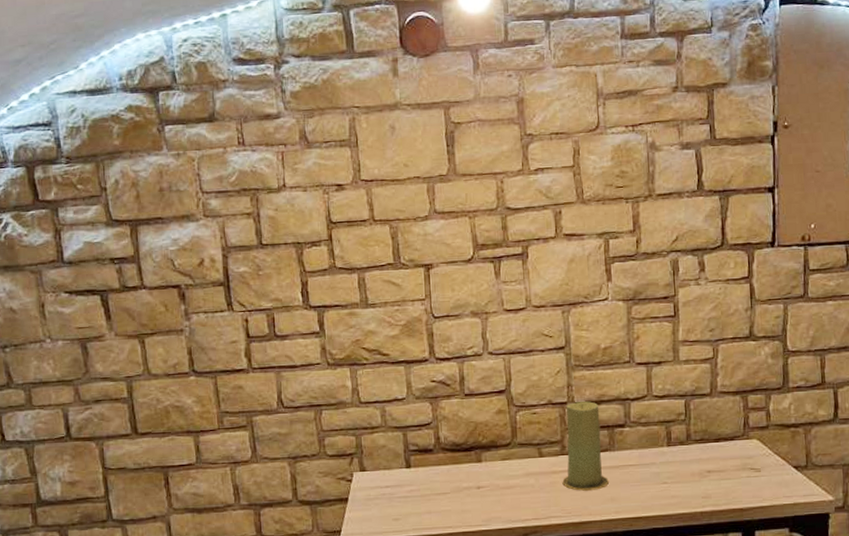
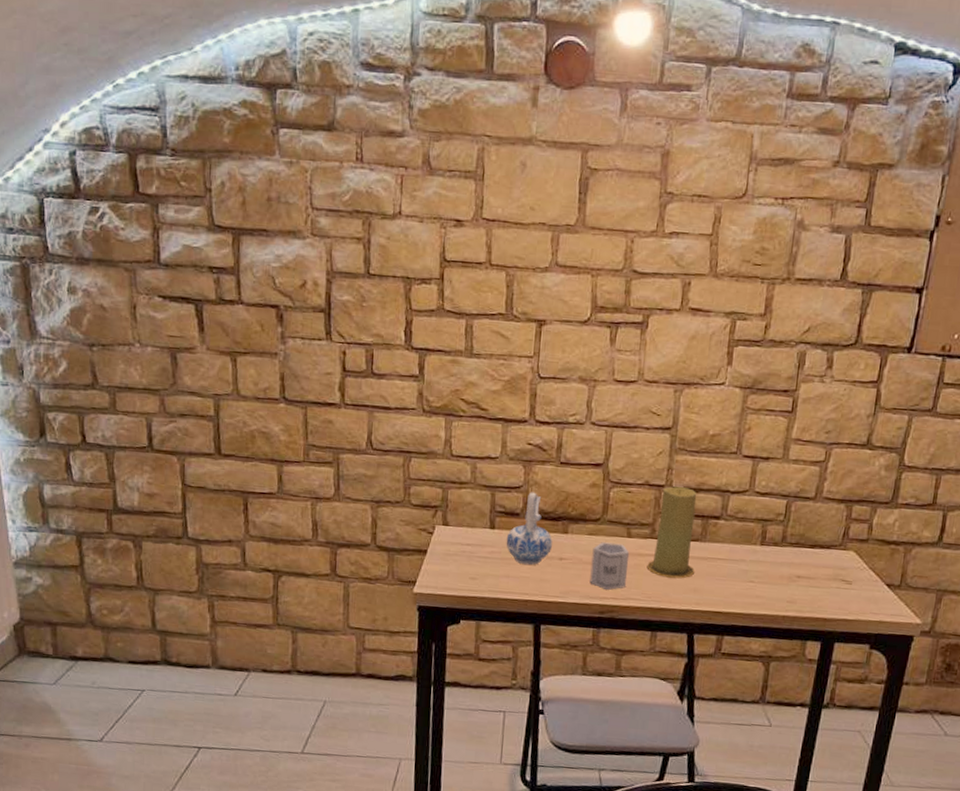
ceramic pitcher: none [423,426,468,499] -> present [506,492,552,566]
cup: none [508,464,545,512] -> present [590,542,630,591]

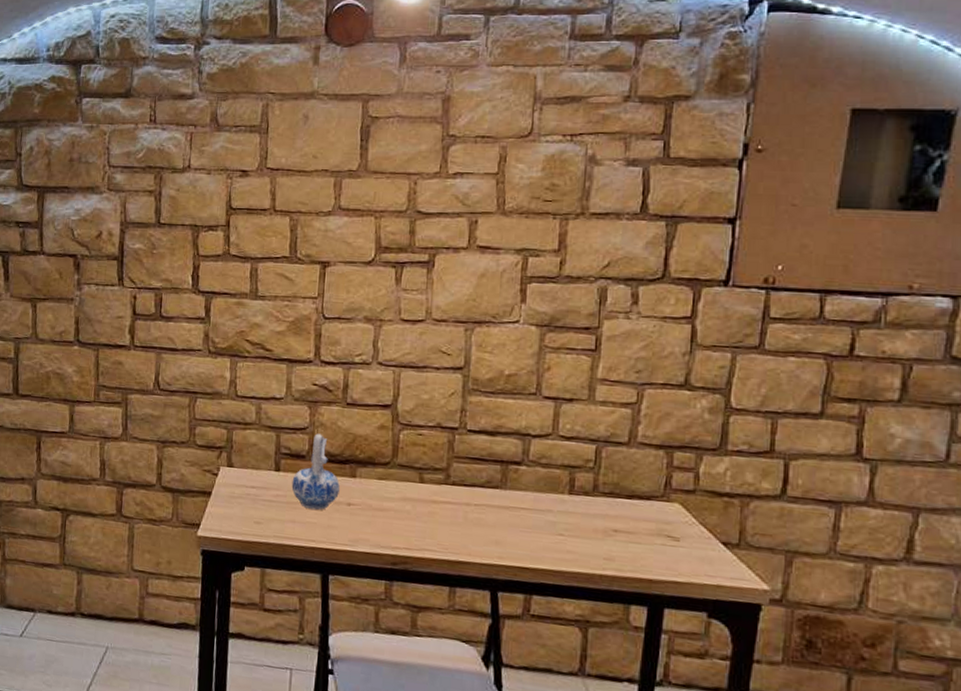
cup: present [590,542,630,591] -> none [380,487,423,540]
candle: present [647,486,697,579] -> none [442,429,495,530]

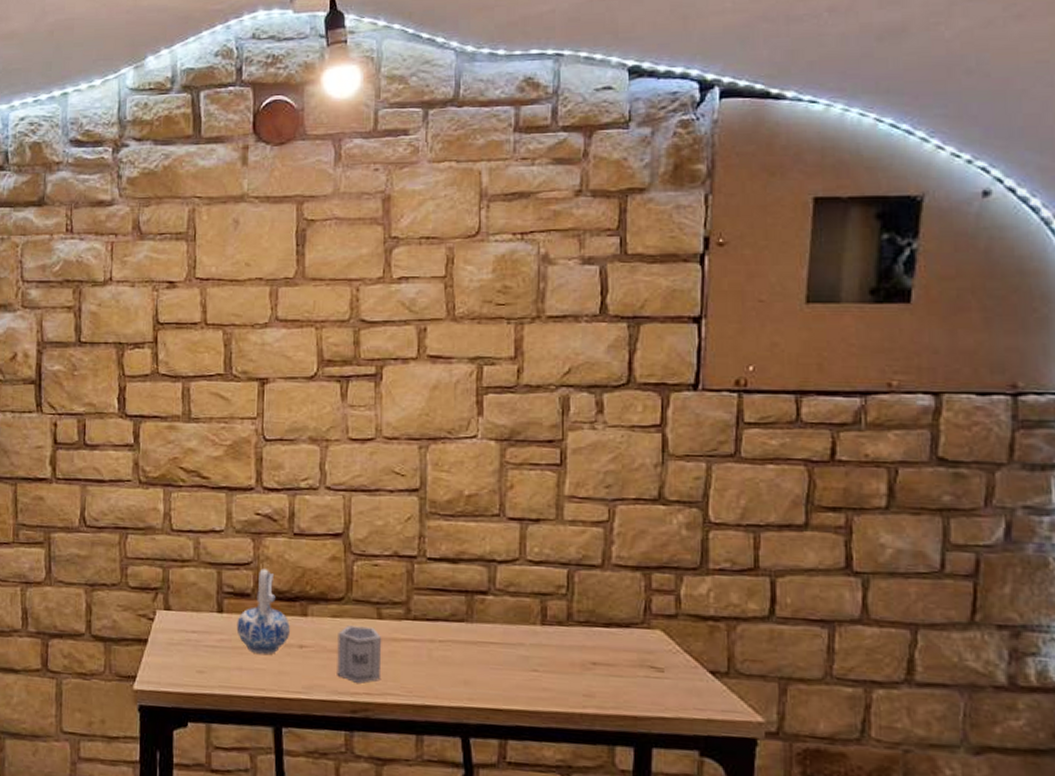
cup: none [380,487,423,540] -> present [337,625,382,685]

